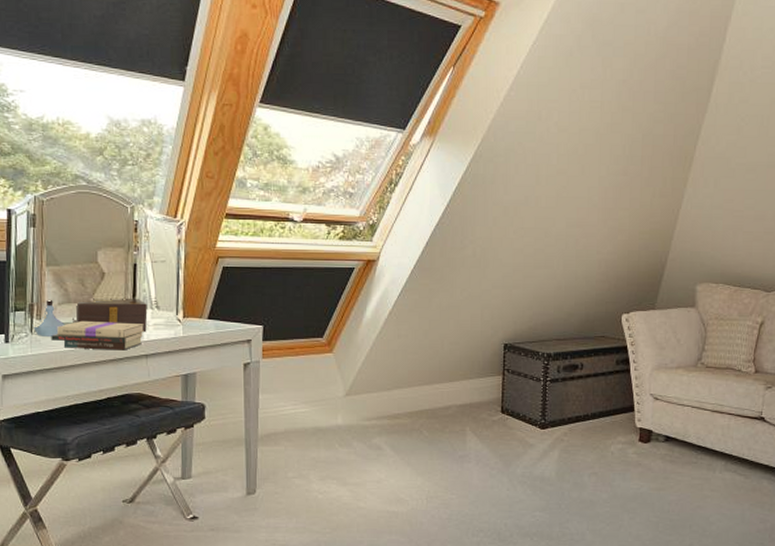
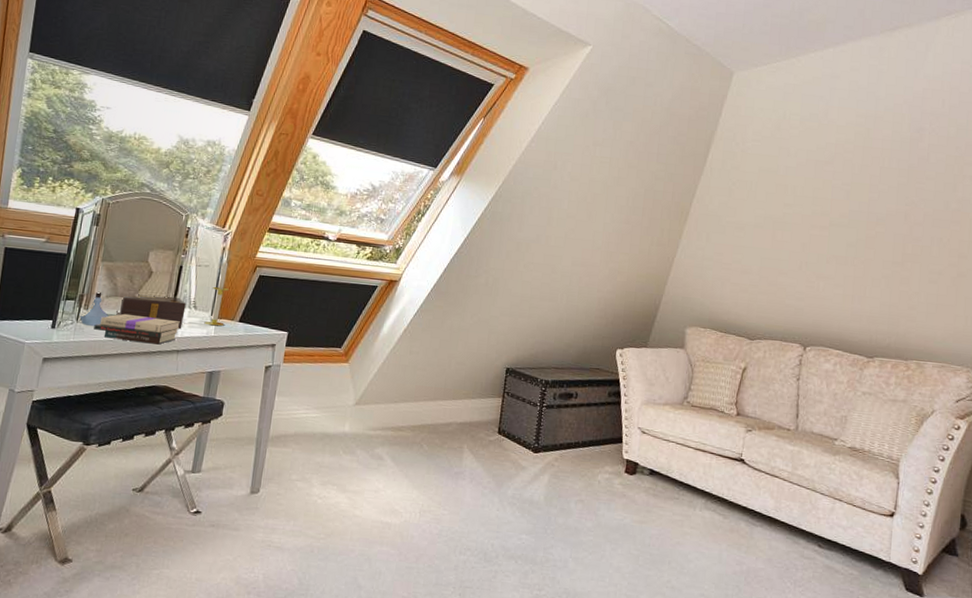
candle: none [170,253,193,326] -> present [204,260,229,327]

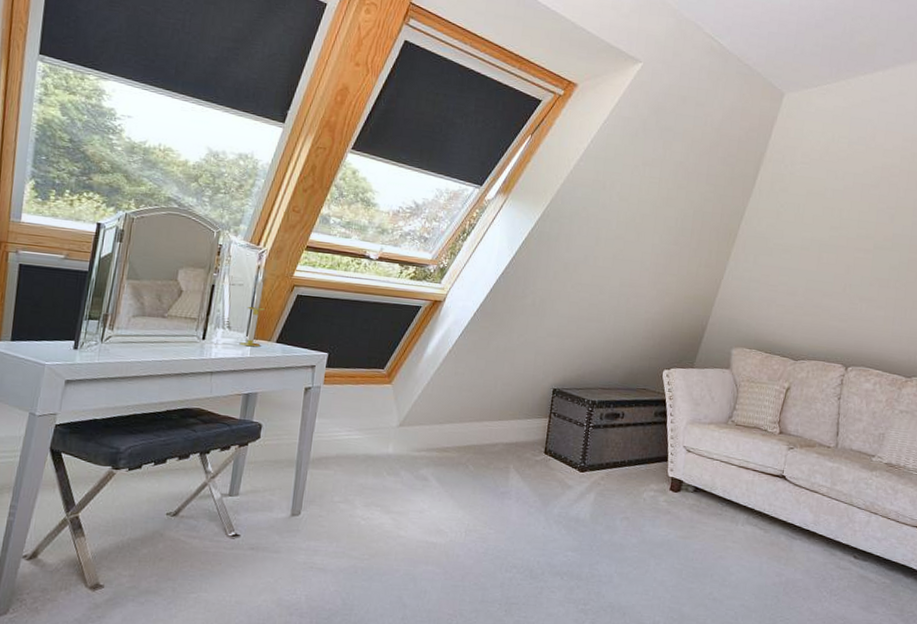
potion bottle: present [79,292,109,326] -> none [103,312,136,347]
books: present [94,313,180,345] -> none [120,334,214,366]
jewelry box: present [116,294,186,329] -> none [144,314,220,350]

